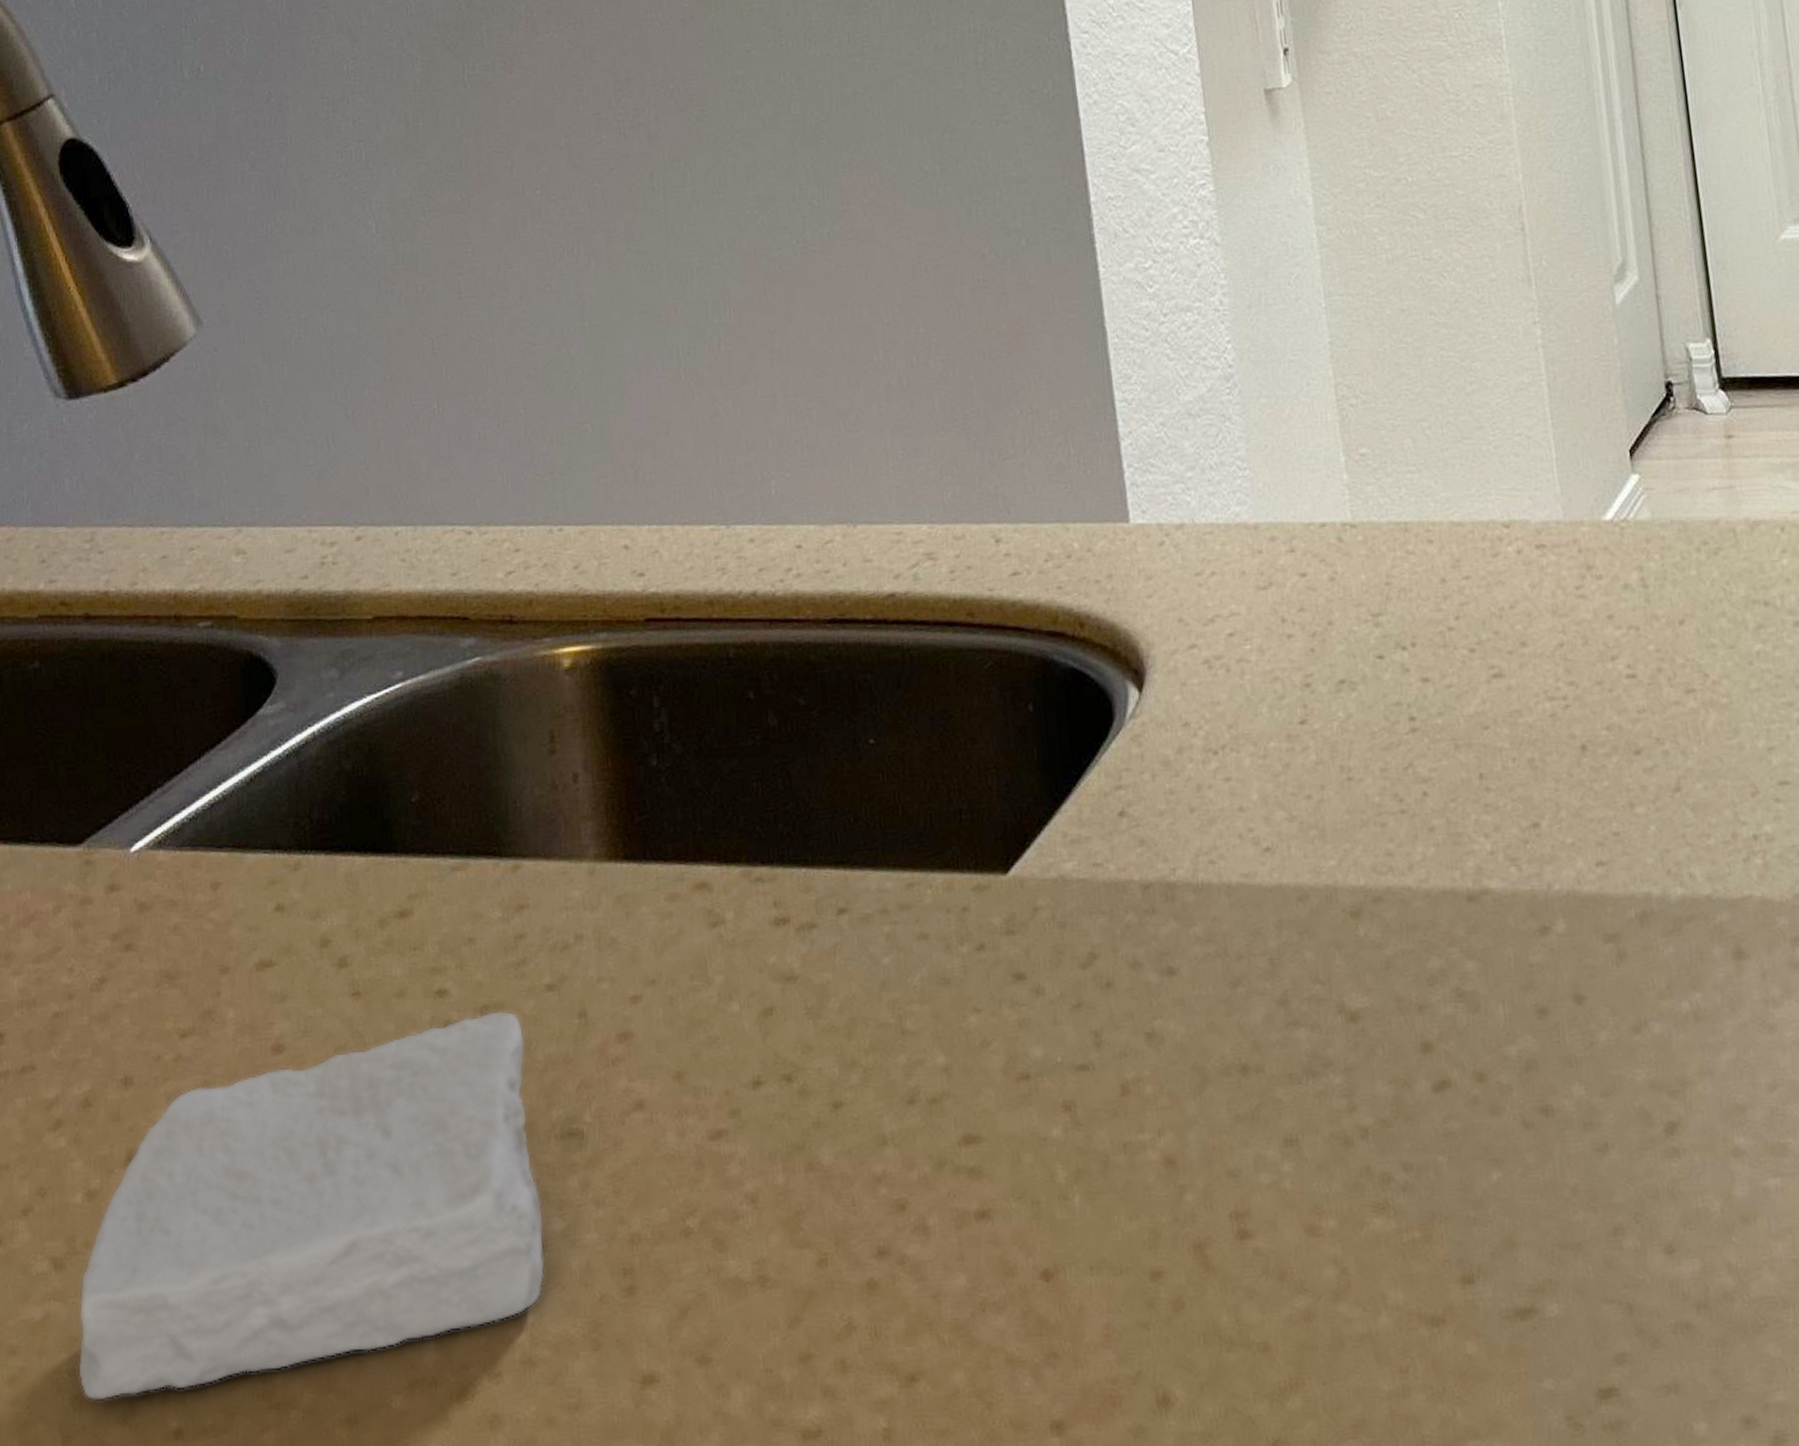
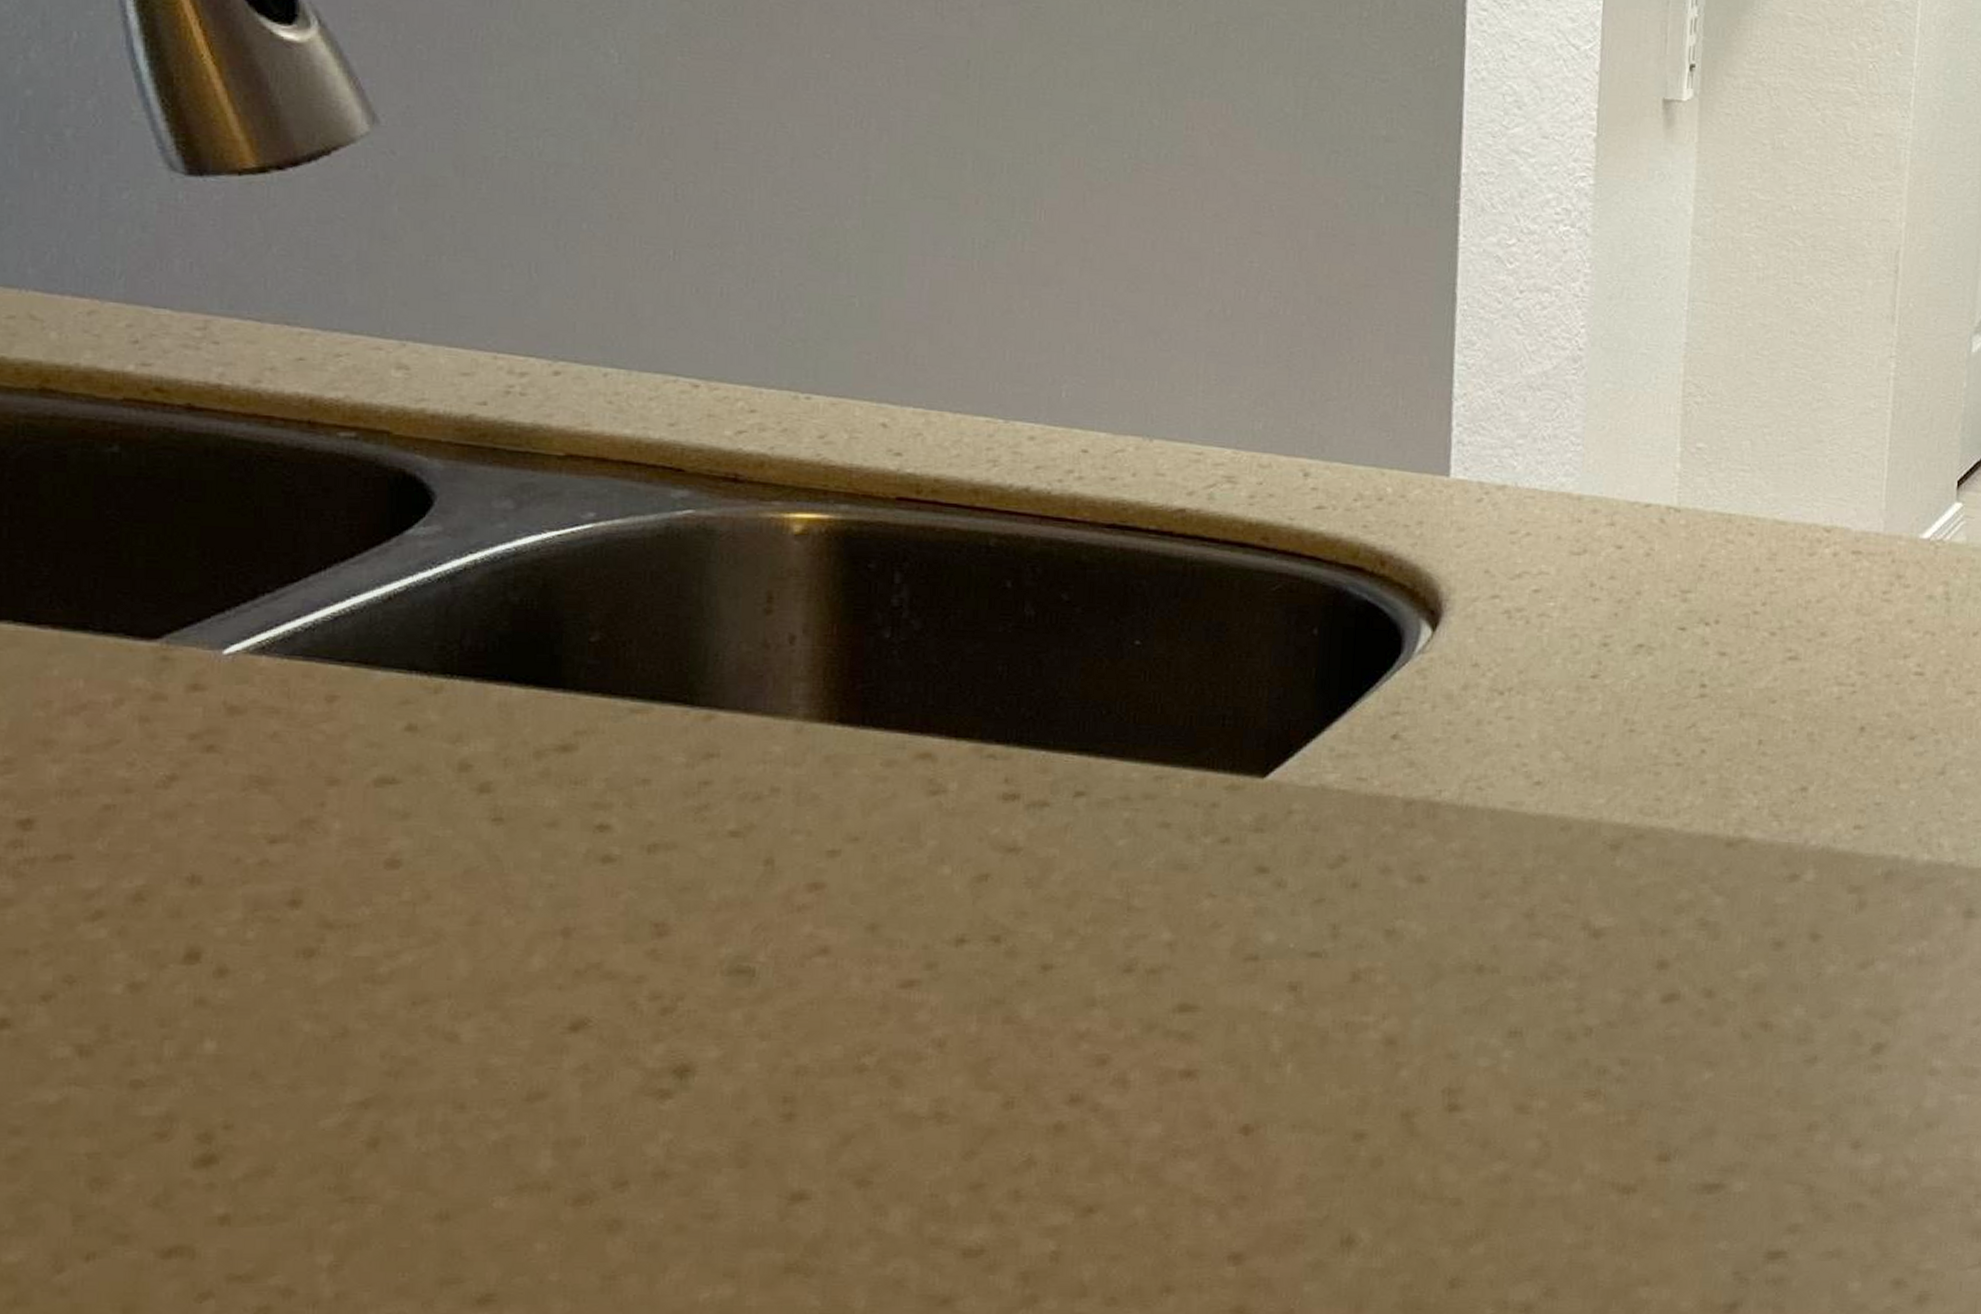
soap bar: present [77,1011,545,1401] -> none [99,850,698,1184]

